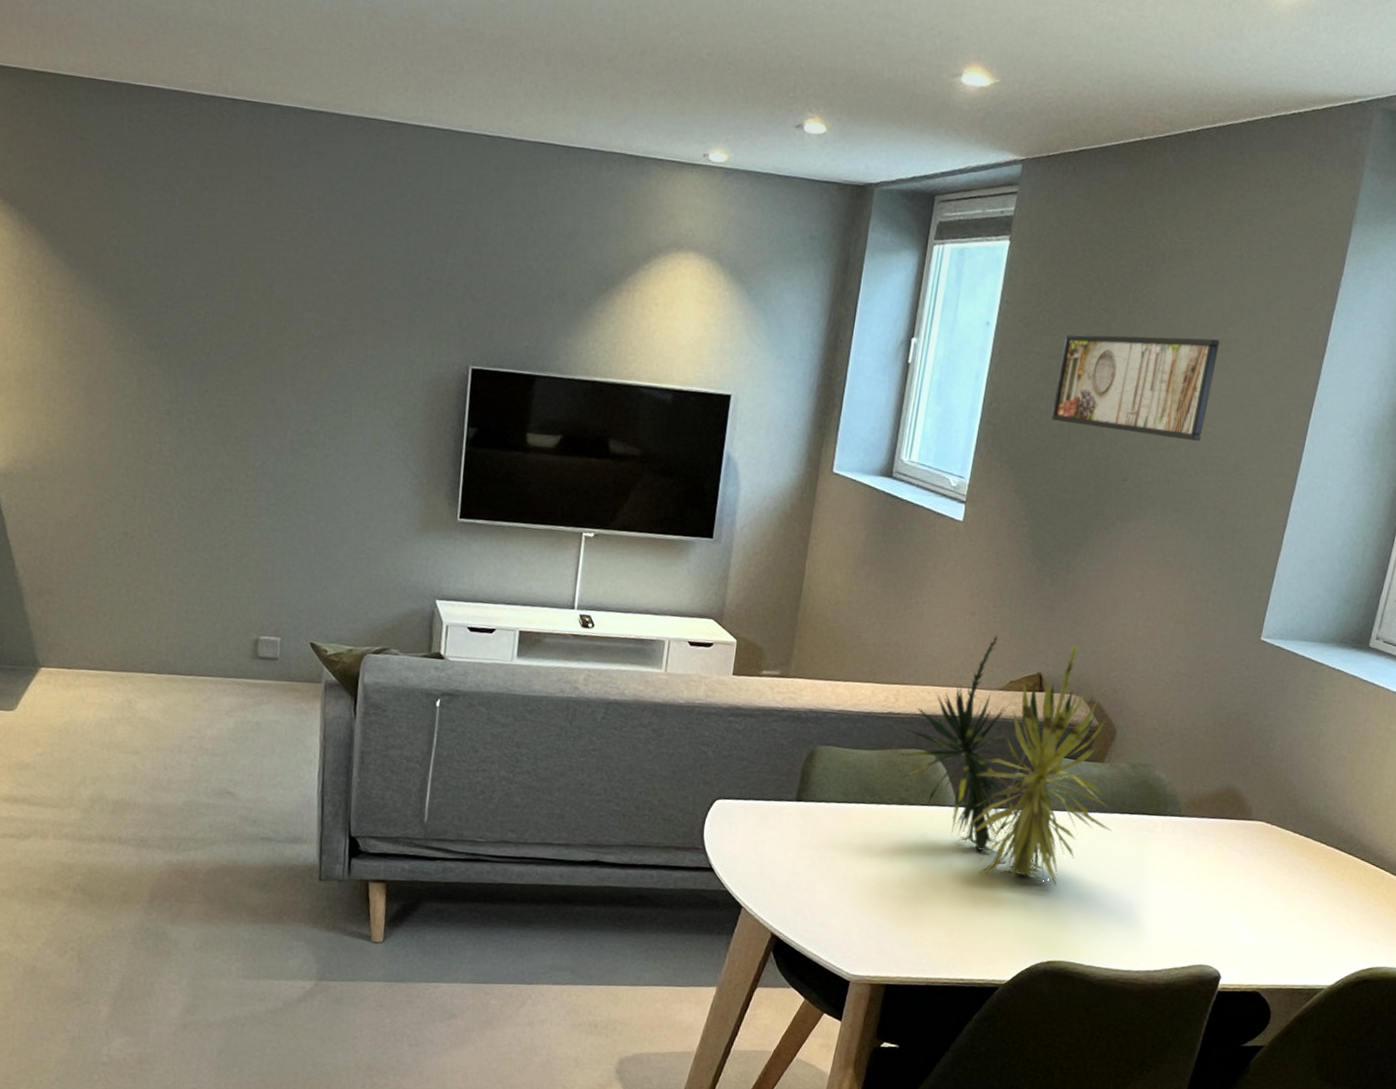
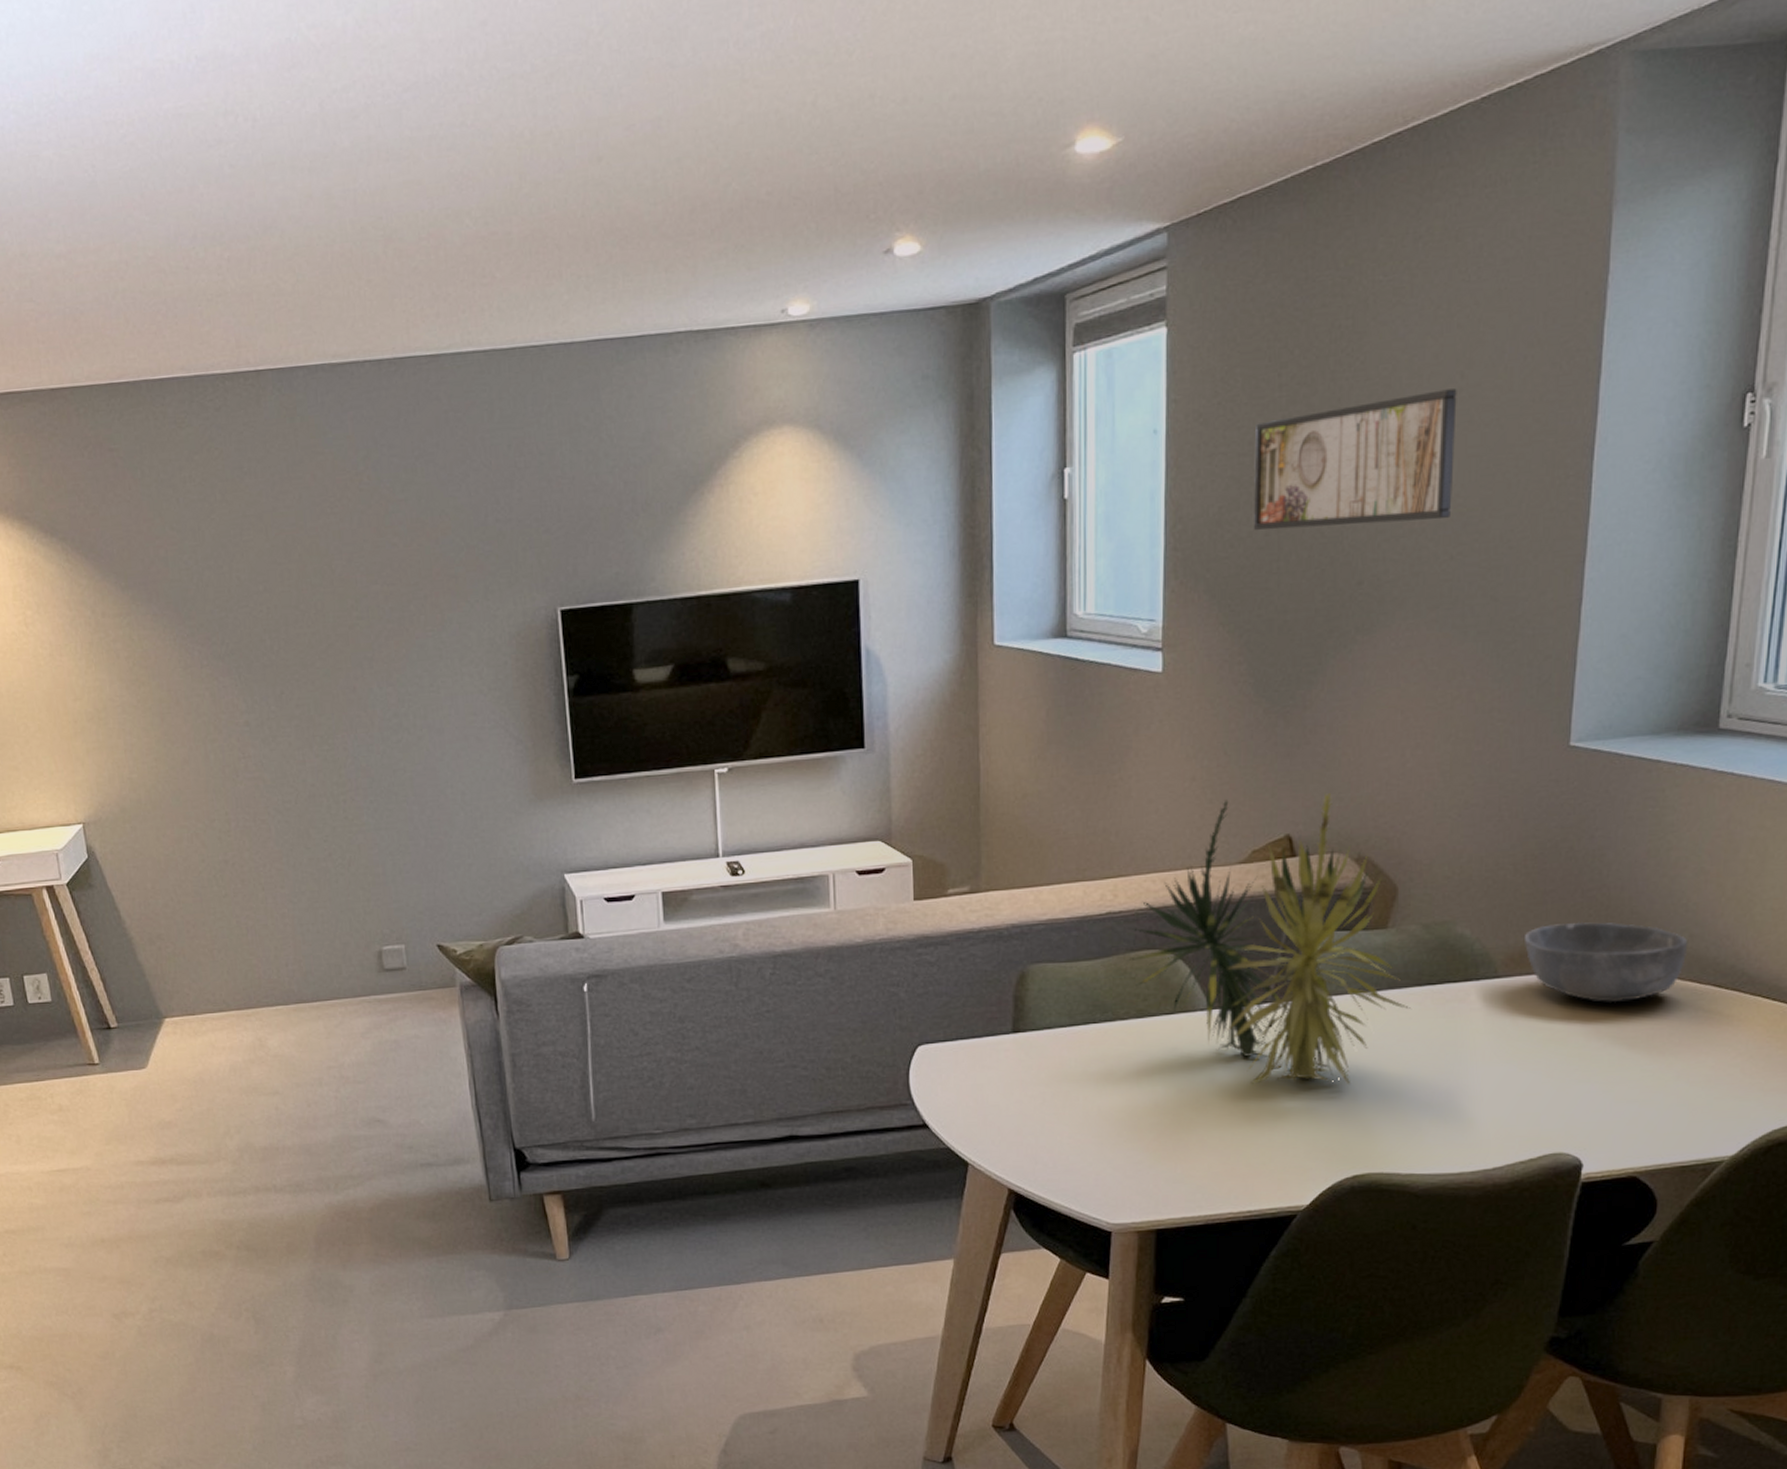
bowl: none [1204,780,1323,851] -> present [1523,921,1688,1003]

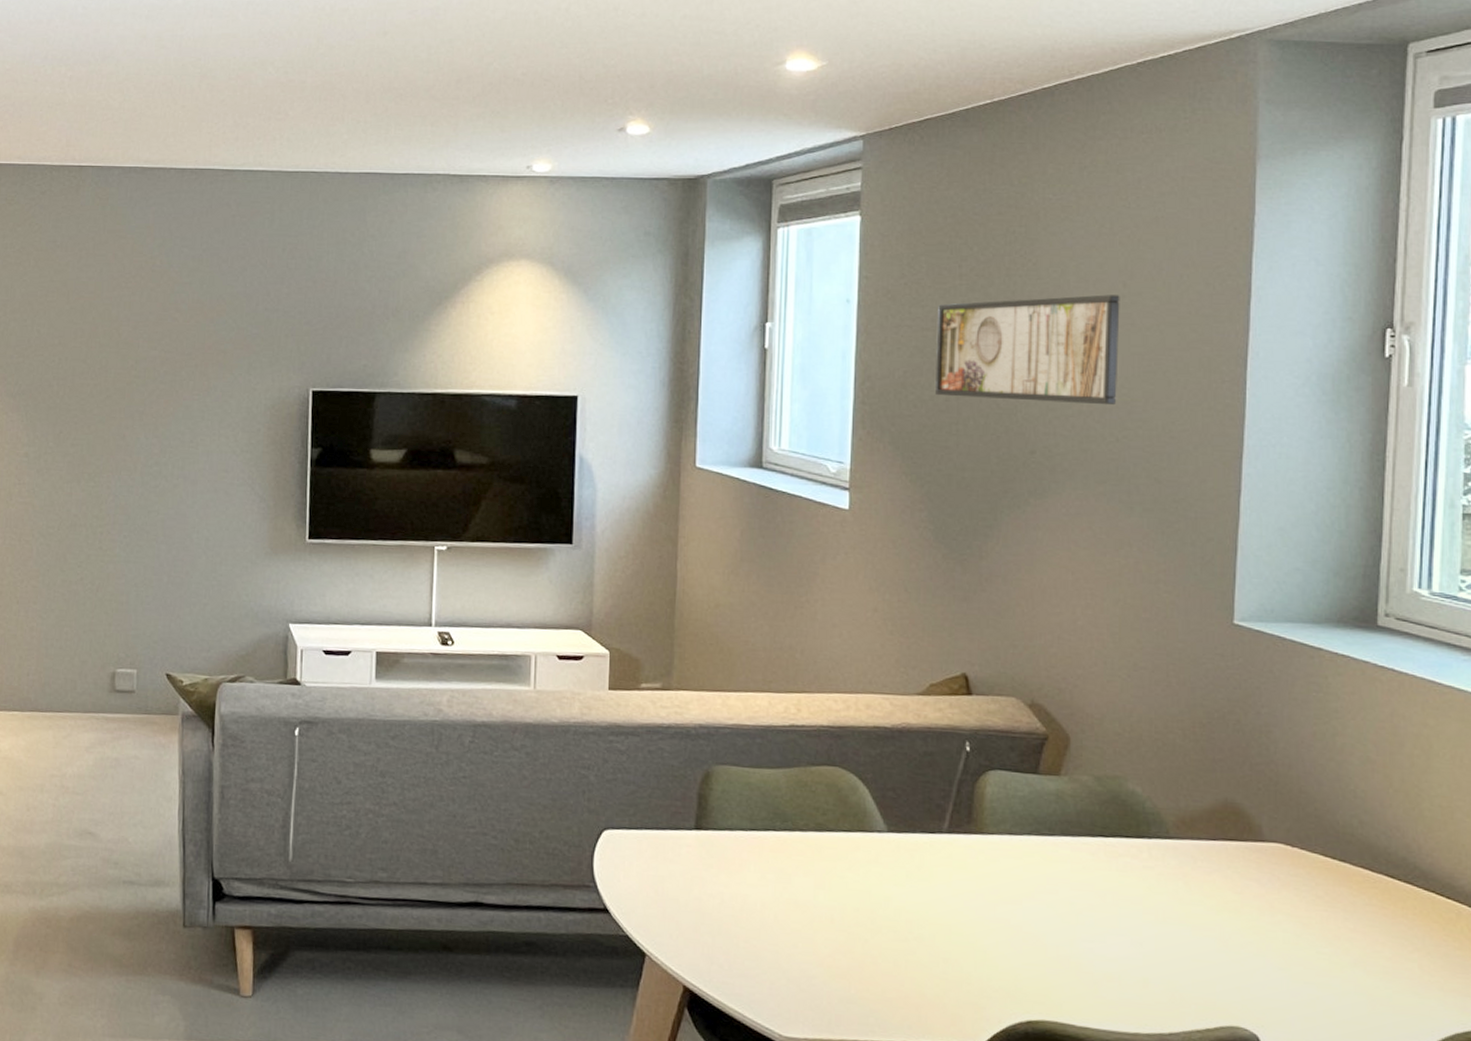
plant: present [1128,793,1411,1084] -> none [809,633,1084,926]
bowl: present [1523,921,1688,1003] -> none [1194,793,1358,880]

